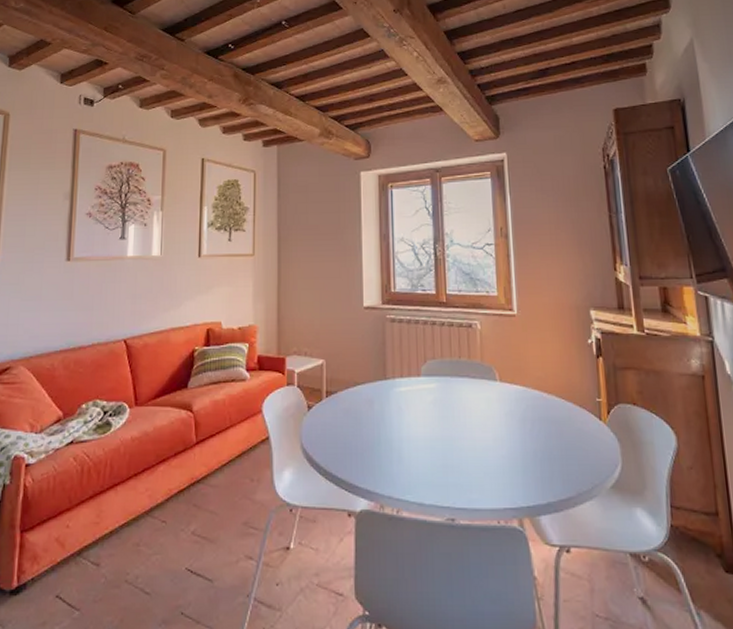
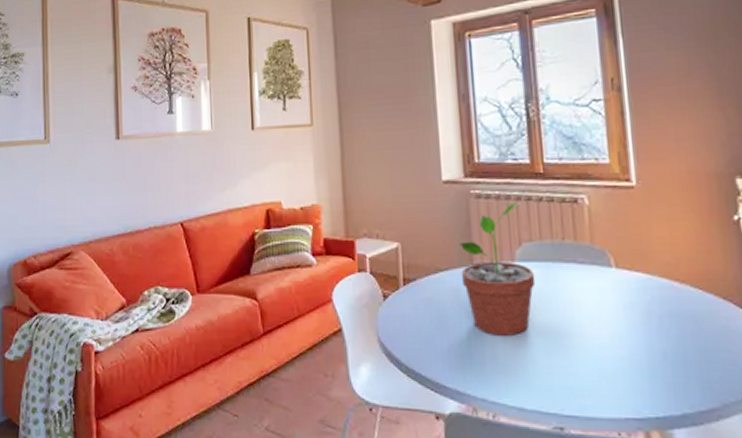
potted plant: none [375,326,437,440] -> present [458,203,536,336]

